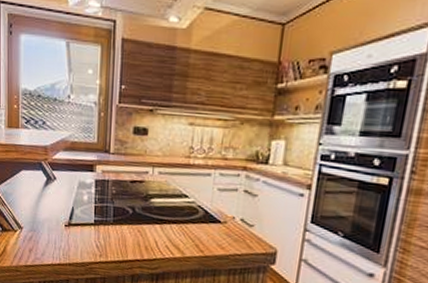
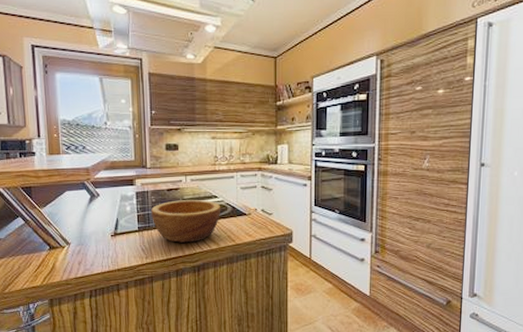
bowl: none [110,194,191,247] -> present [151,200,221,243]

